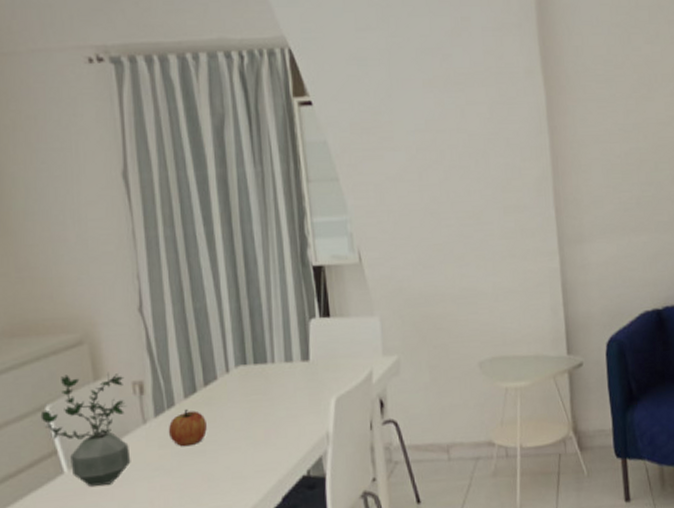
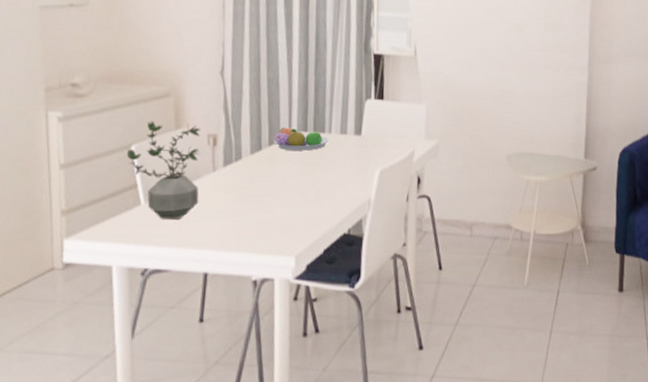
apple: present [168,408,207,447] -> none [233,163,267,196]
fruit bowl: none [209,362,274,389] -> present [273,127,330,151]

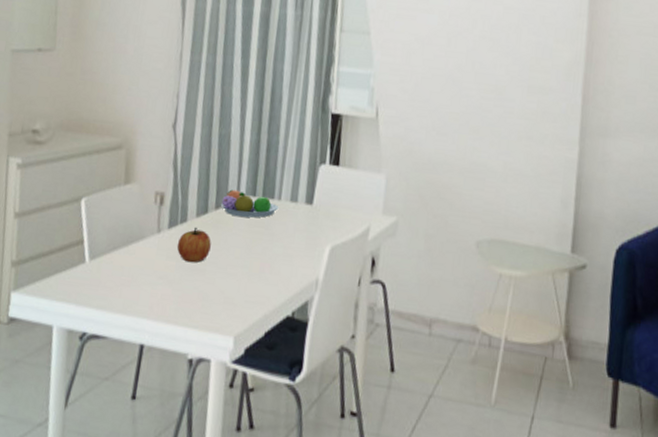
potted plant: present [126,121,202,219] -> none [76,173,150,282]
apple: none [233,163,267,196] -> present [176,227,211,263]

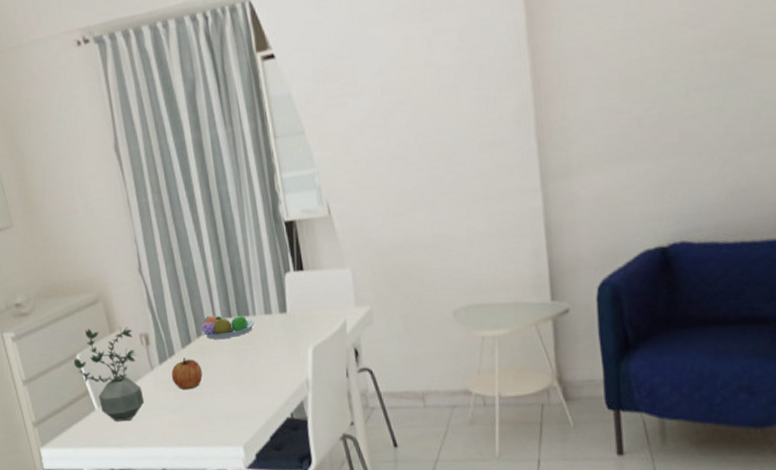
potted plant: none [76,173,150,282] -> present [73,326,145,421]

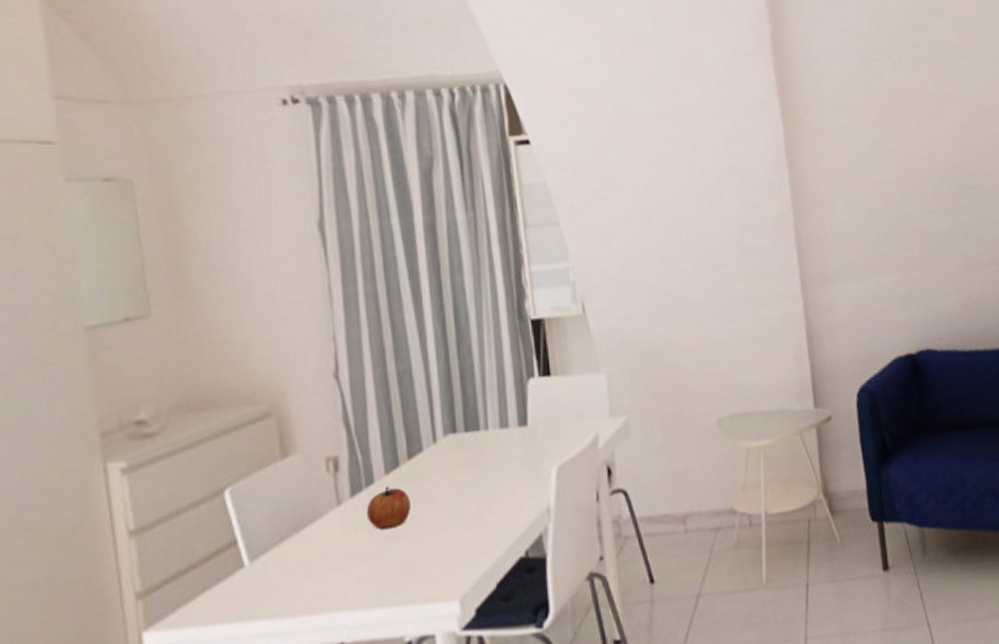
potted plant: present [73,326,145,421] -> none [218,448,323,581]
fruit bowl: present [201,315,256,340] -> none [413,430,488,462]

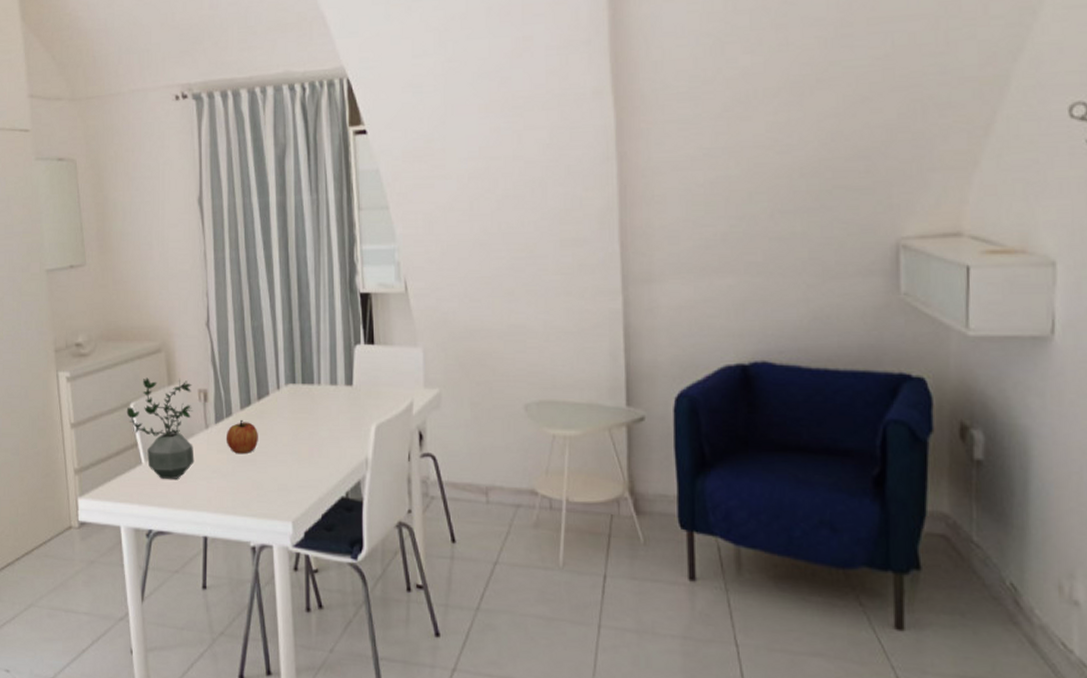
potted plant: none [218,448,323,581] -> present [126,377,195,479]

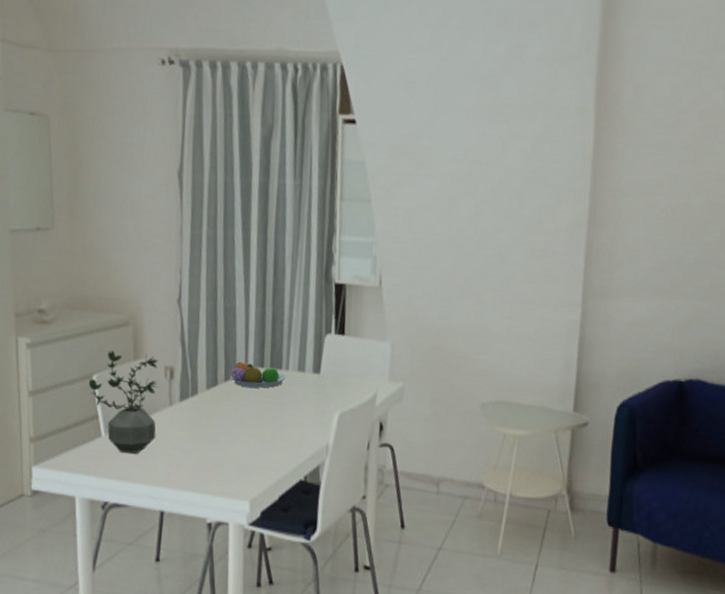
apple: present [225,419,258,454] -> none [189,399,223,433]
fruit bowl: none [262,379,320,405] -> present [229,361,287,388]

